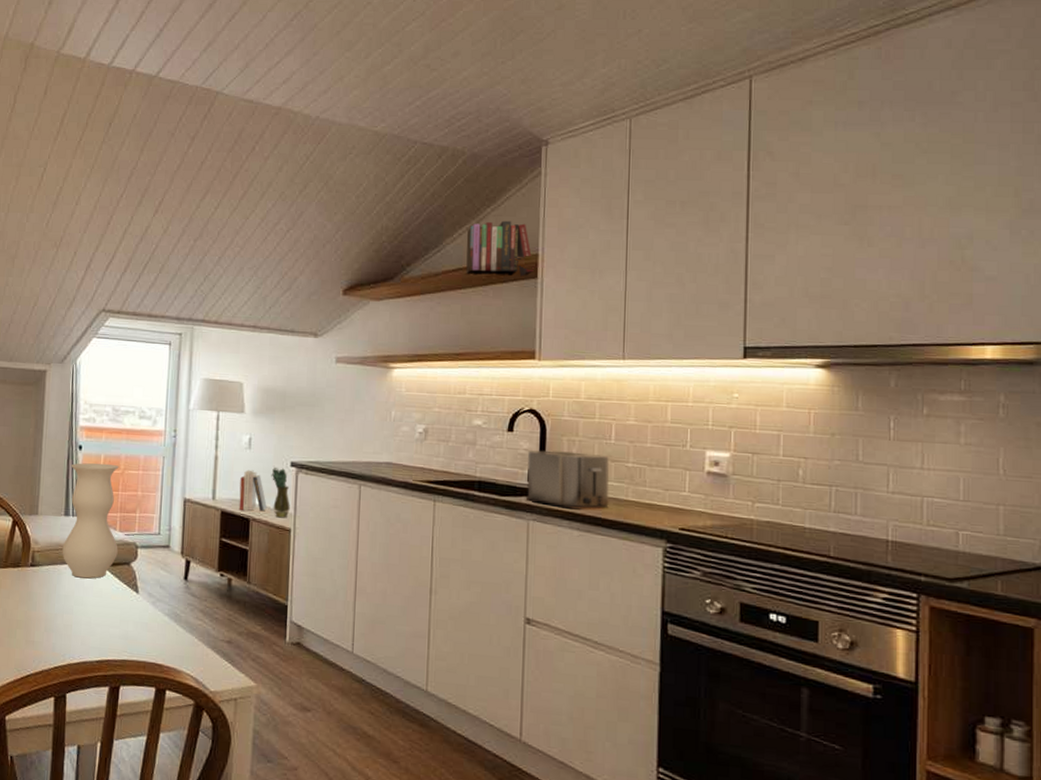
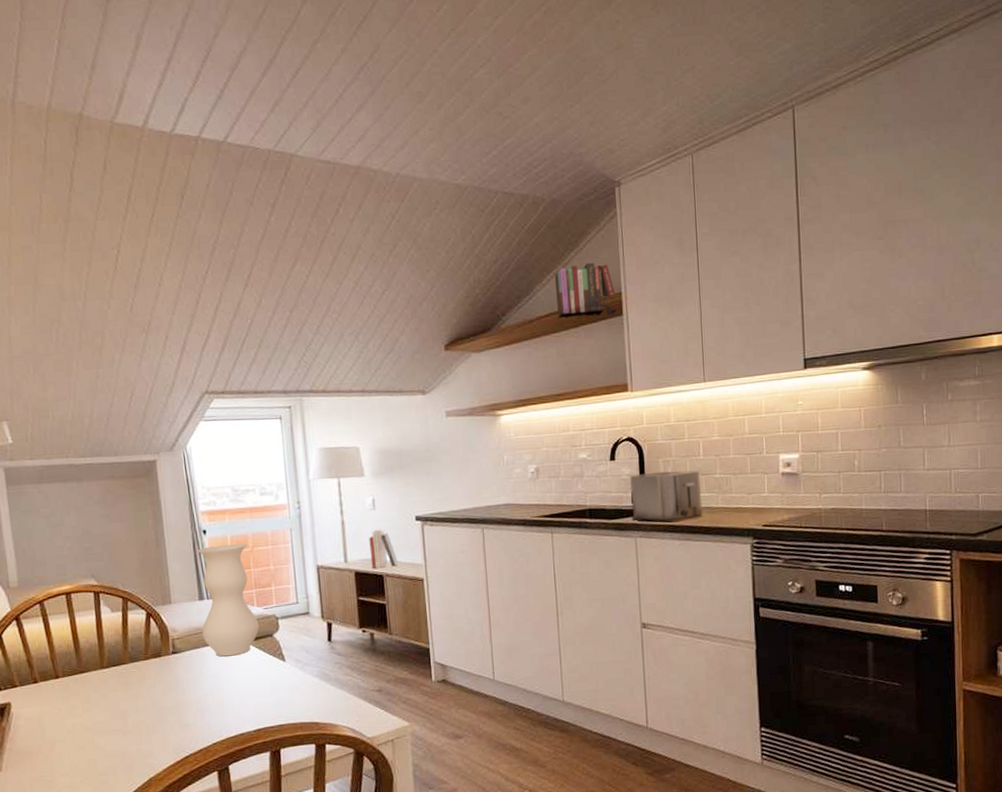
vase: present [271,465,290,518] -> none [398,522,421,570]

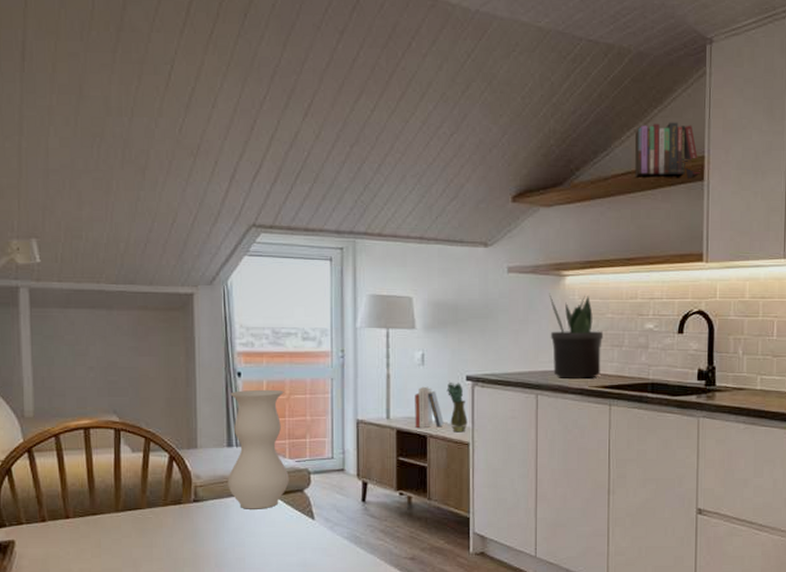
vase: none [398,522,421,570] -> present [446,380,468,433]
planter: none [486,431,541,512] -> present [549,293,604,379]
toaster: present [629,470,703,523] -> none [696,350,772,404]

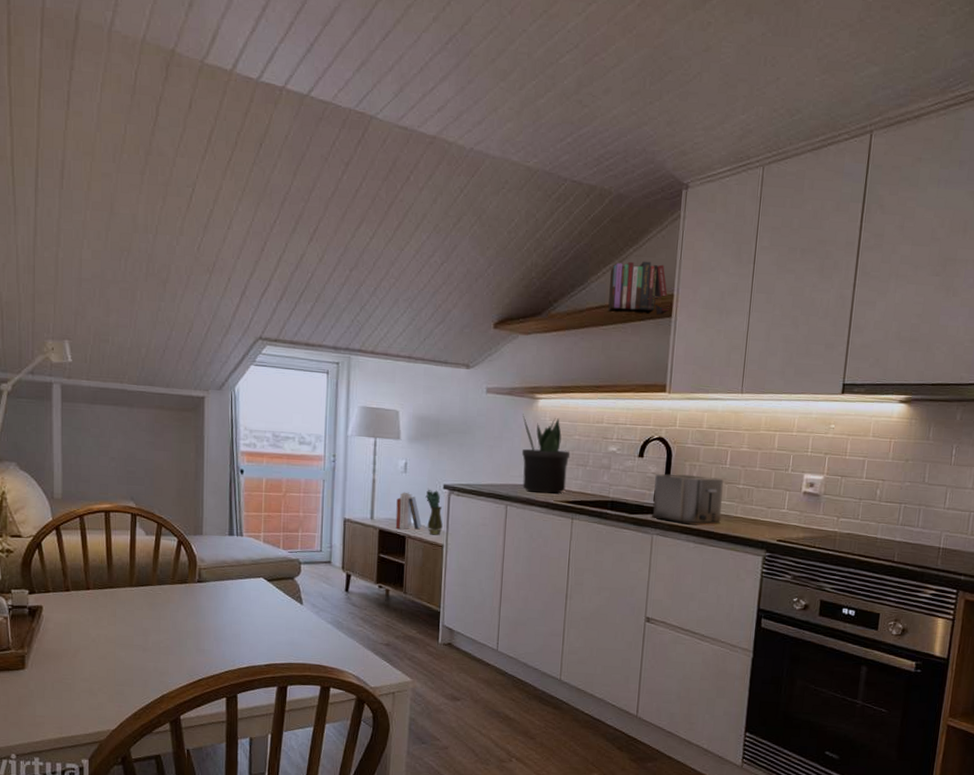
vase: present [228,389,289,509] -> none [228,486,282,593]
toaster: none [696,350,772,404] -> present [652,473,724,525]

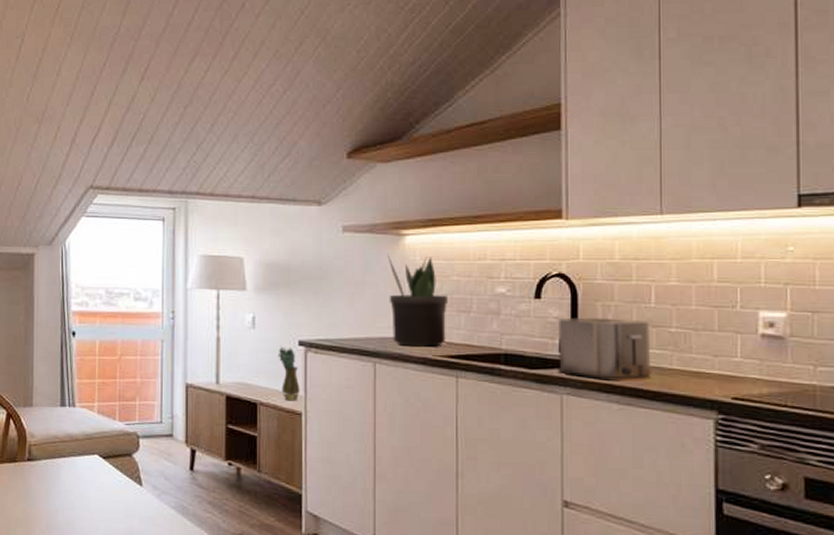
books: present [395,492,422,530] -> none [245,351,275,395]
books: present [608,261,669,316] -> none [480,68,556,130]

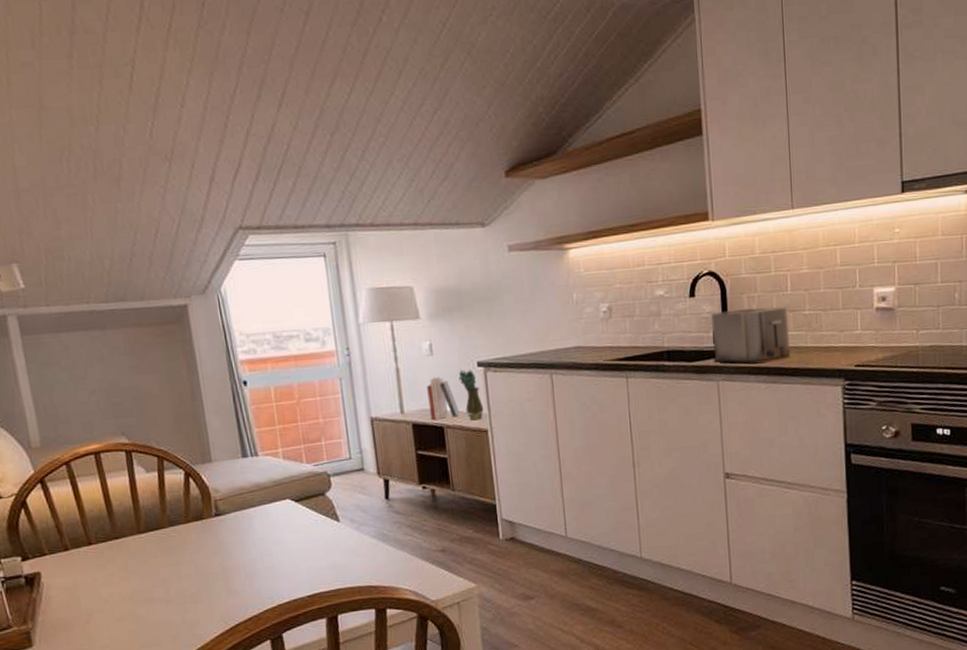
books: none [245,351,275,395] -> present [427,376,460,420]
planter: present [387,254,449,347] -> none [553,266,614,355]

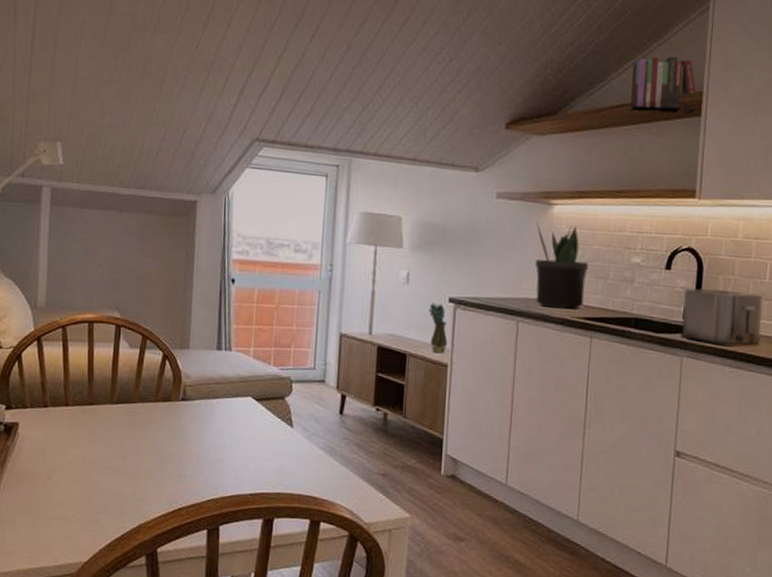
books: present [427,376,460,420] -> none [395,305,424,347]
planter: none [553,266,614,355] -> present [534,221,589,309]
books: none [626,75,698,140] -> present [630,56,698,115]

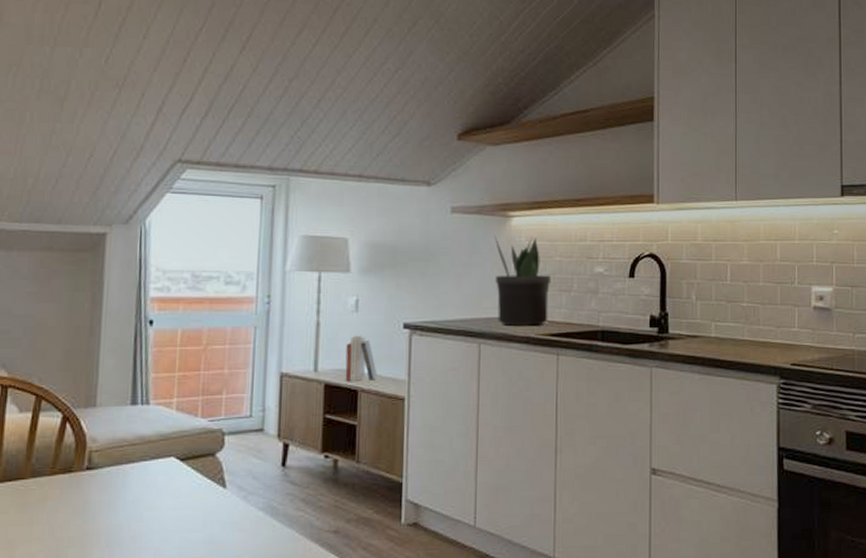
books: none [395,305,424,347] -> present [345,335,377,381]
vase: present [428,301,448,354] -> none [381,328,404,386]
books: present [630,56,698,115] -> none [584,62,650,120]
toaster: present [681,288,763,346] -> none [648,295,727,353]

